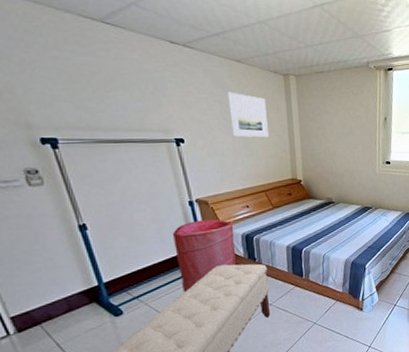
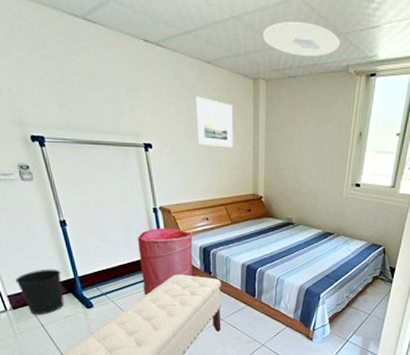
wastebasket: none [21,278,86,335] -> present [15,269,64,315]
ceiling light: none [289,26,359,55] -> present [263,22,340,57]

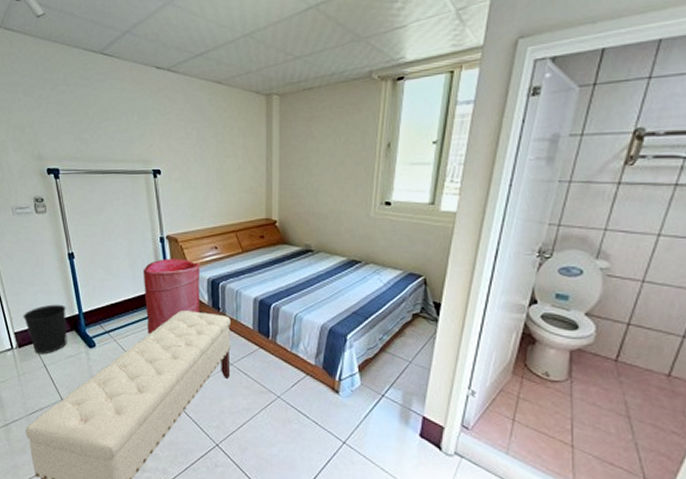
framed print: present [194,96,233,148] -> none [205,117,244,169]
ceiling light: present [263,22,340,57] -> none [276,31,361,67]

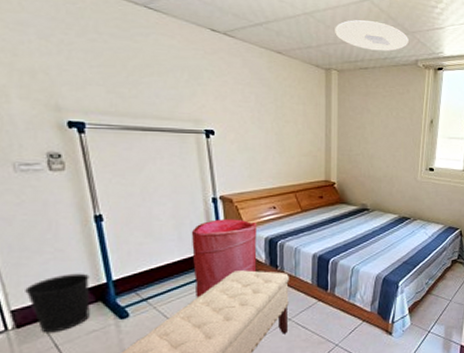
ceiling light: none [276,31,361,67] -> present [335,20,408,52]

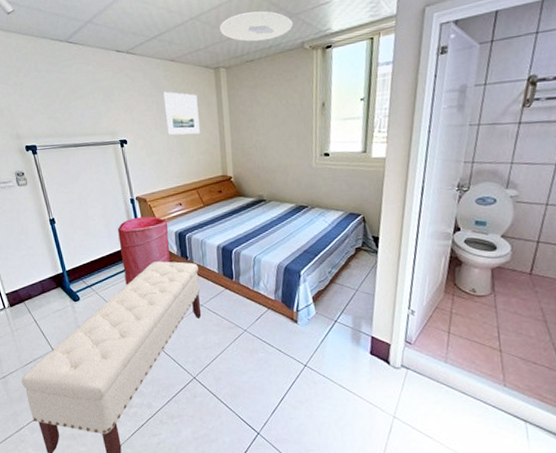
wastebasket: present [25,273,90,333] -> none [12,265,54,311]
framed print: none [263,84,304,134] -> present [162,91,200,135]

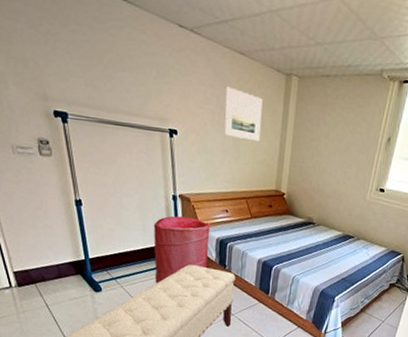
ceiling light: present [220,11,293,42] -> none [299,20,376,59]

